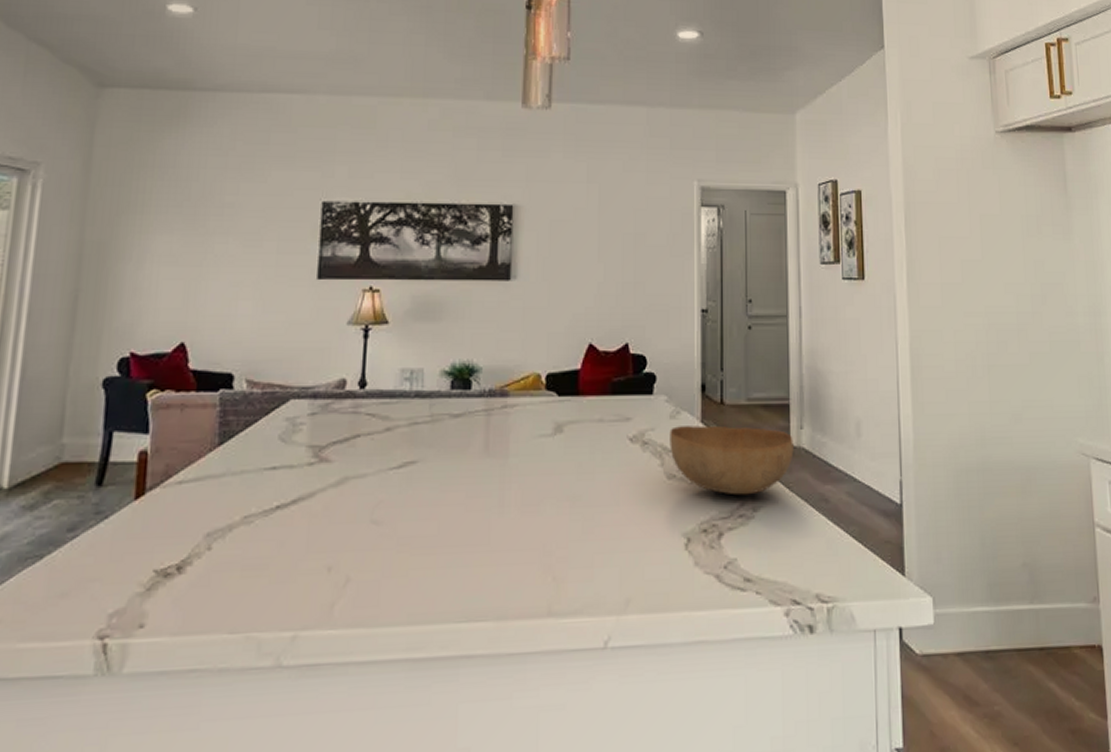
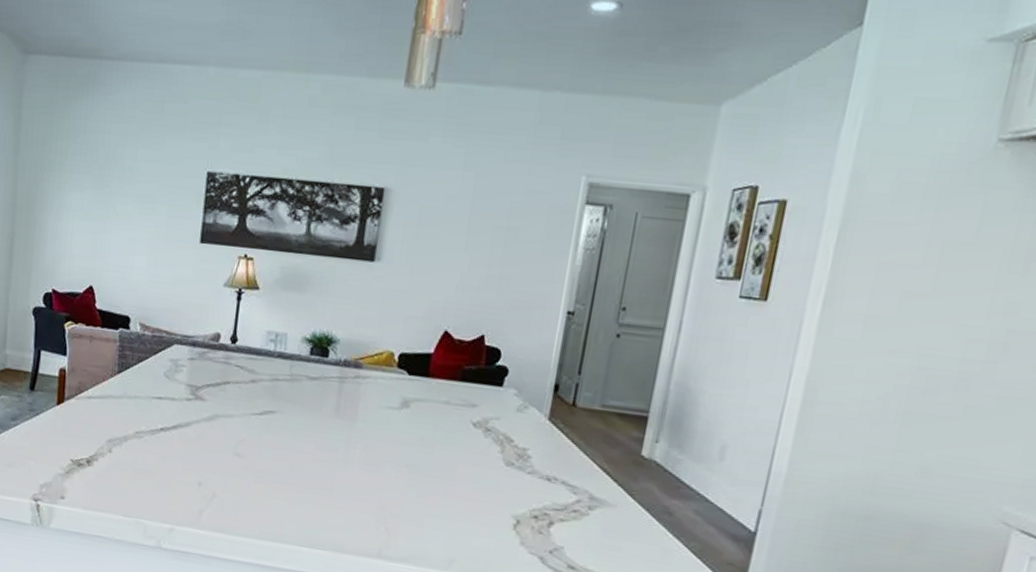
bowl: present [670,425,794,495] -> none [512,419,646,494]

